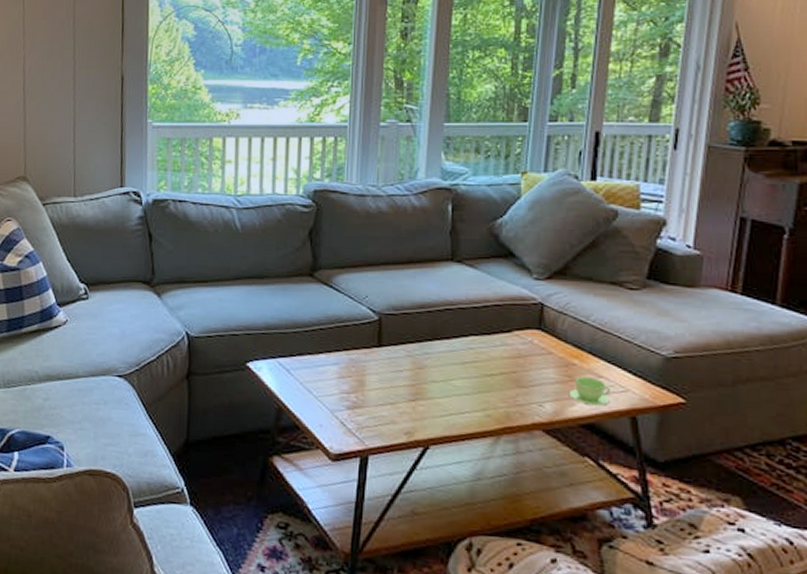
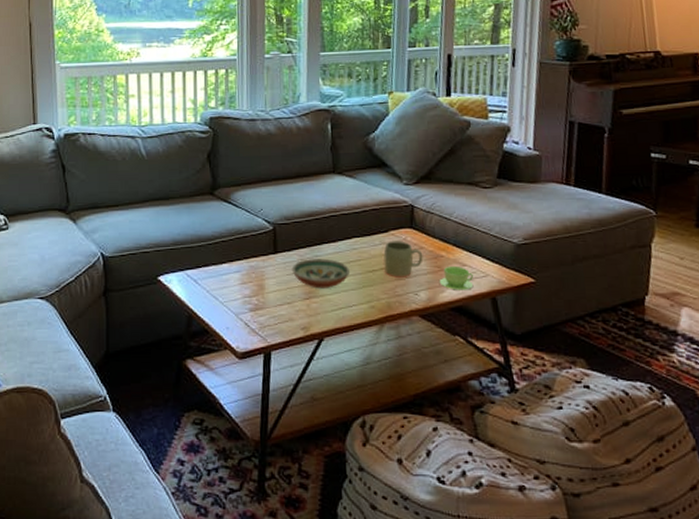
decorative bowl: none [397,356,465,391] -> present [291,258,351,289]
mug: none [505,342,552,385] -> present [383,241,423,278]

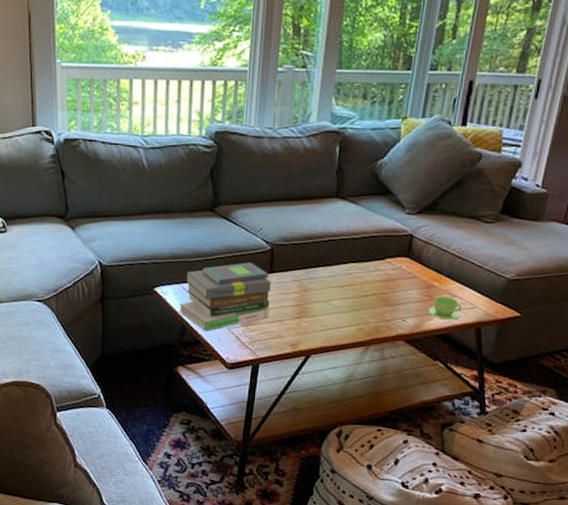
books: none [184,244,278,319] -> present [179,262,272,331]
decorative bowl: present [291,258,351,289] -> none [285,280,343,310]
mug: present [383,241,423,278] -> none [376,268,416,304]

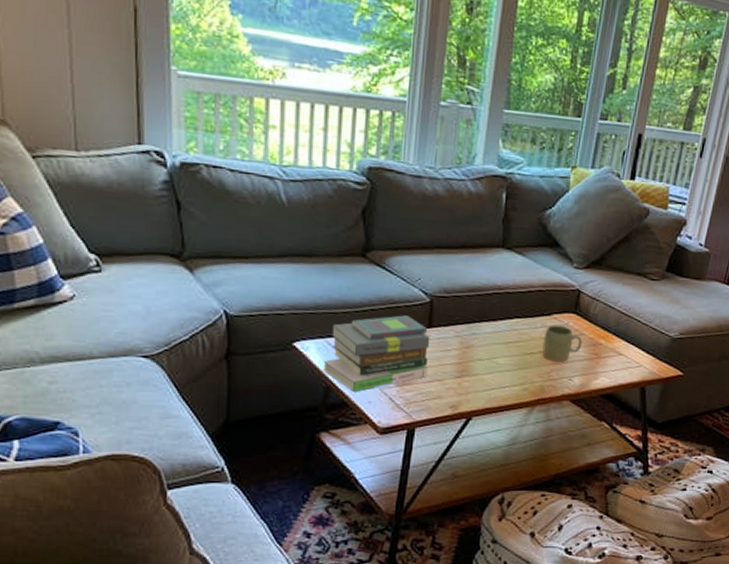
mug: none [376,268,416,304] -> present [542,324,583,362]
teacup: present [427,296,462,320] -> none [594,354,627,379]

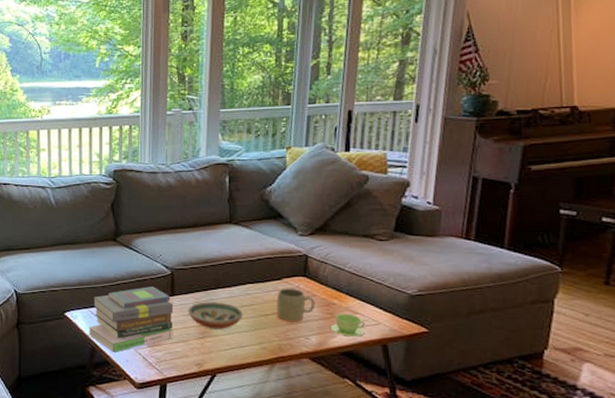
decorative bowl: none [446,336,508,368] -> present [187,302,244,329]
teacup: none [594,354,627,379] -> present [330,313,365,337]

